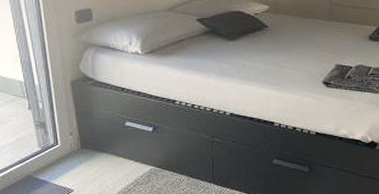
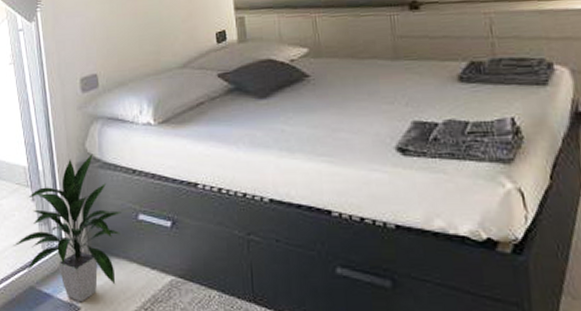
indoor plant: none [11,74,111,186] -> present [13,154,121,303]

